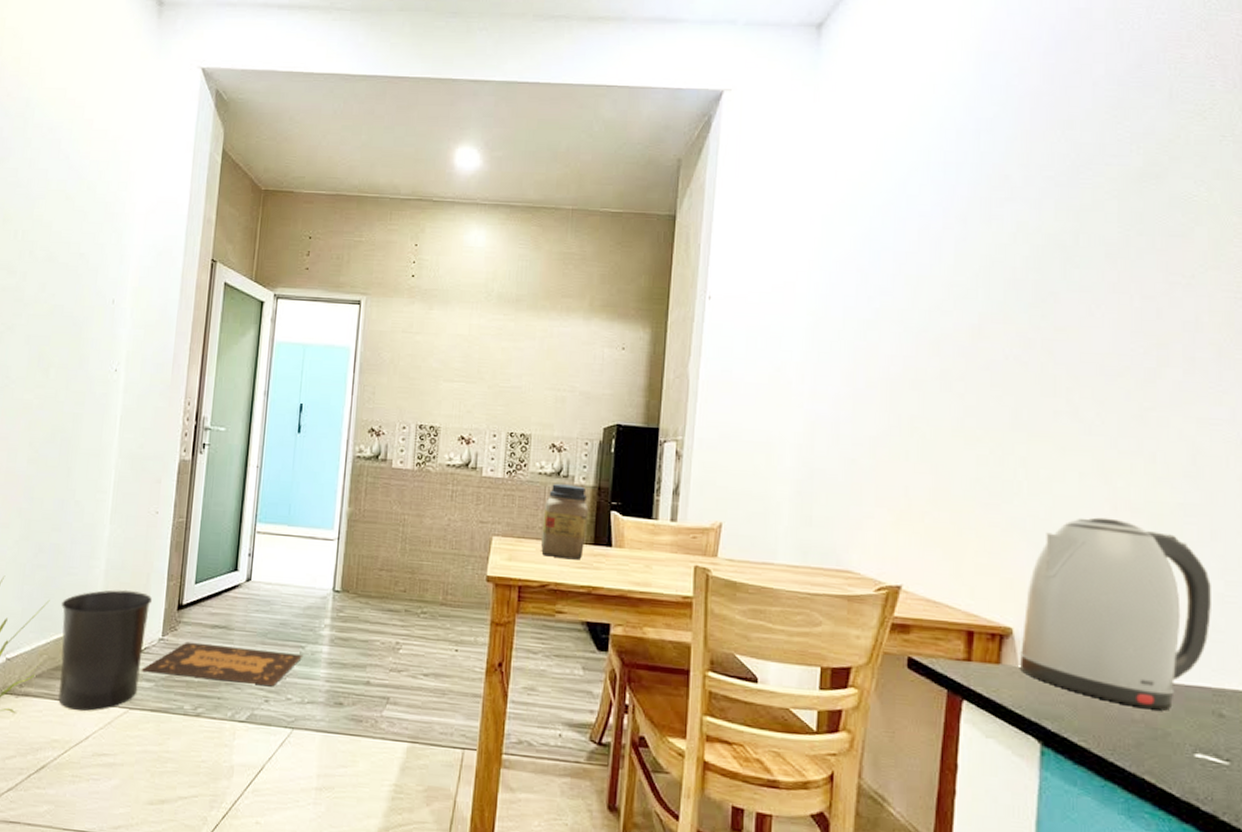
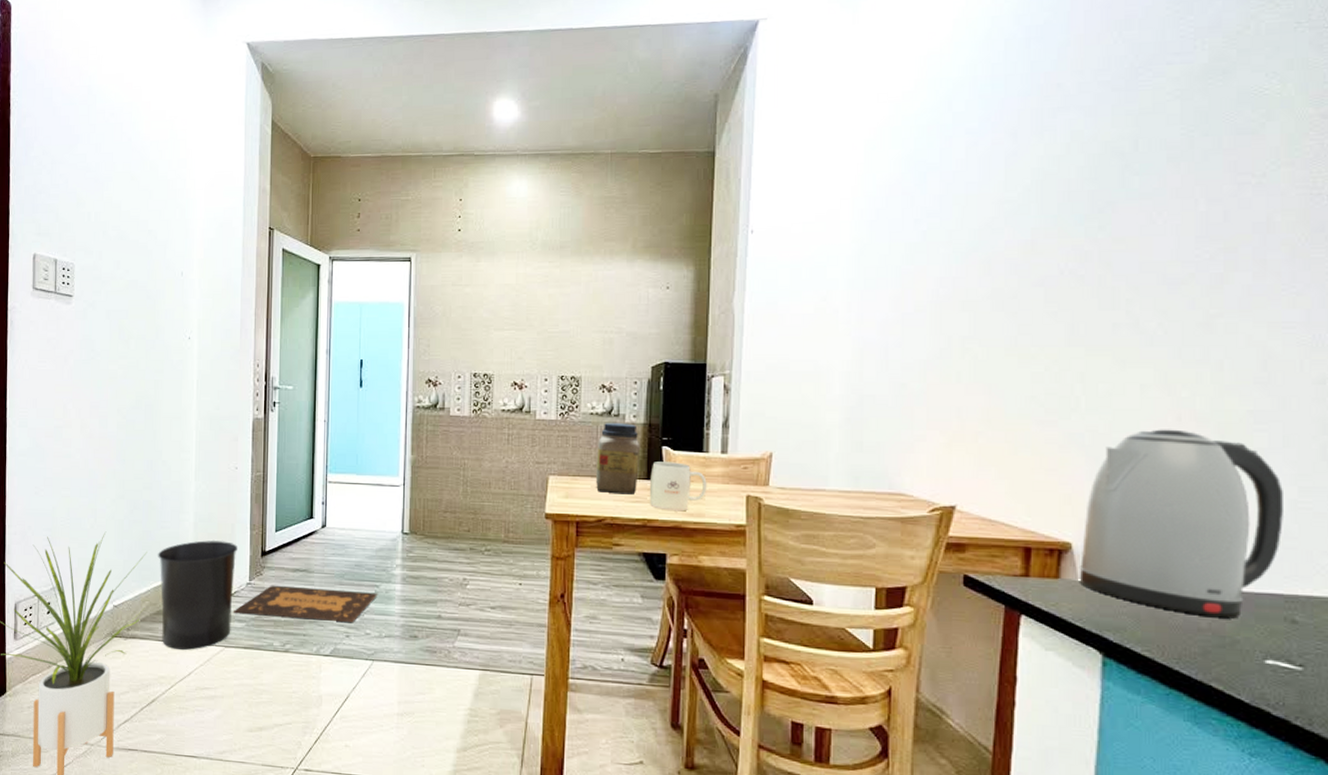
mug: none [595,526,655,580] -> present [649,462,707,512]

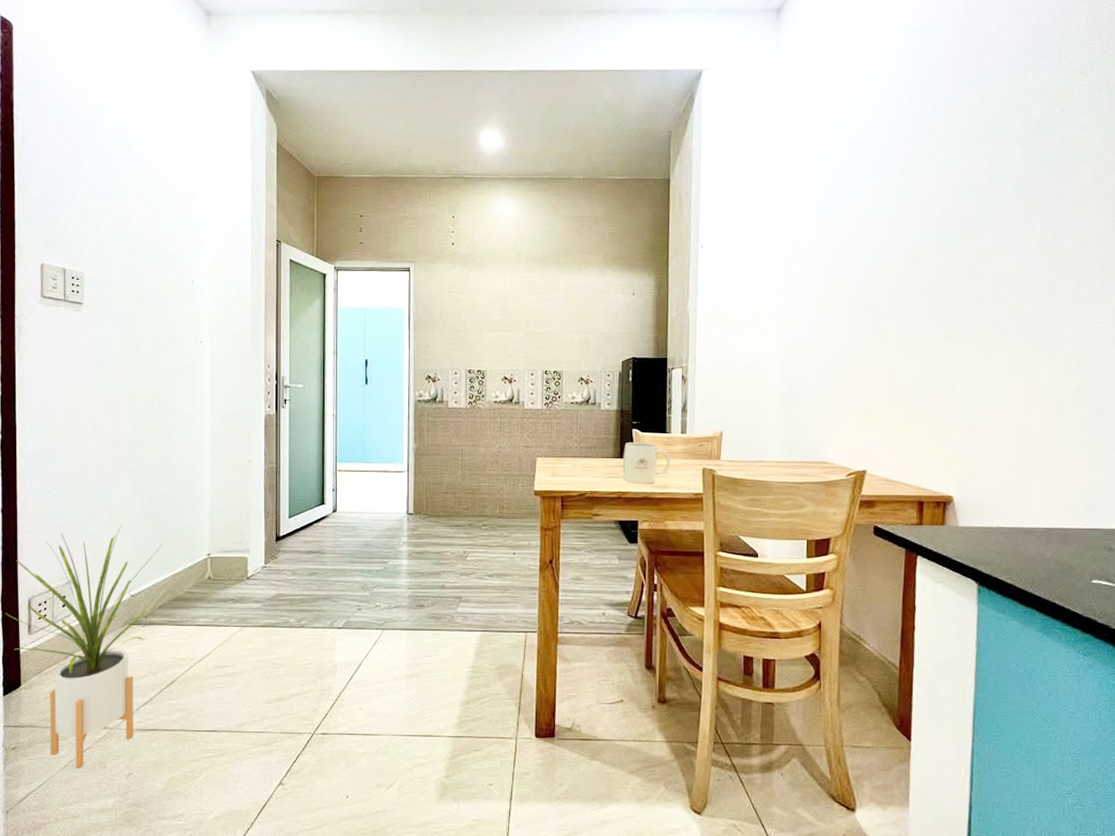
waste bin: present [158,539,237,650] -> none [174,528,253,632]
doormat: present [231,585,379,622] -> none [248,567,387,596]
jar: present [595,422,641,495] -> none [576,409,614,472]
kettle: present [1078,429,1283,619] -> none [958,403,1101,550]

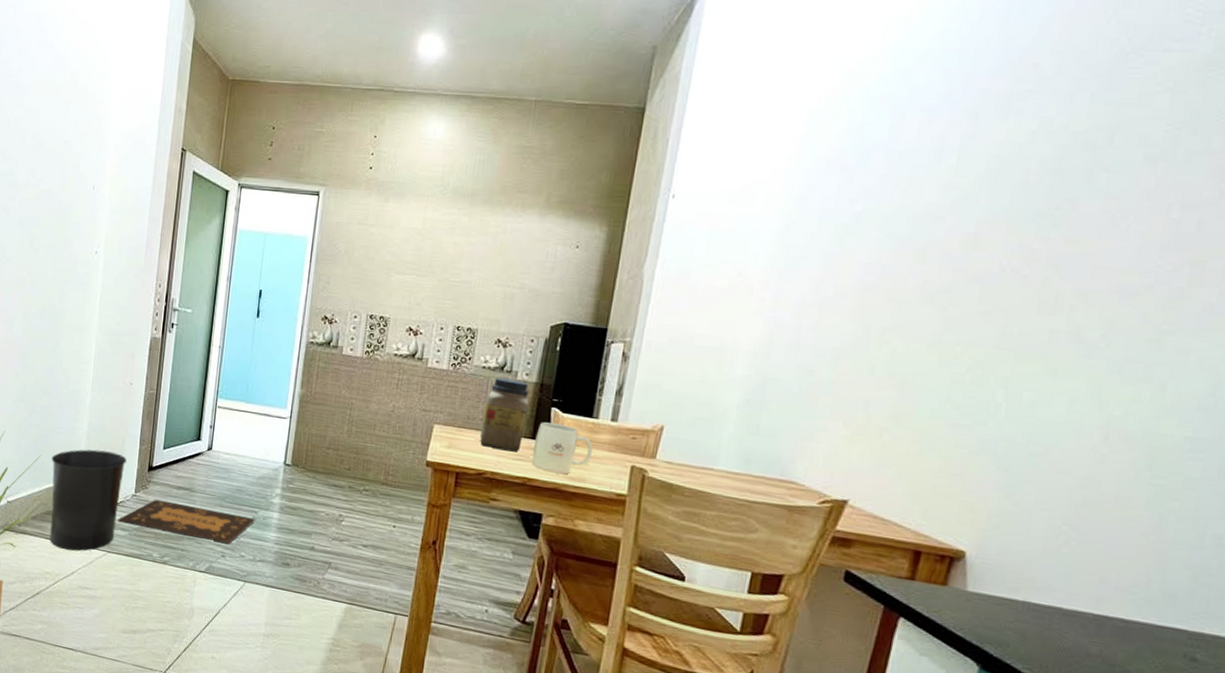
waste bin: none [174,528,253,632] -> present [50,449,126,551]
doormat: none [248,567,387,596] -> present [116,499,256,543]
jar: none [576,409,614,472] -> present [479,378,530,452]

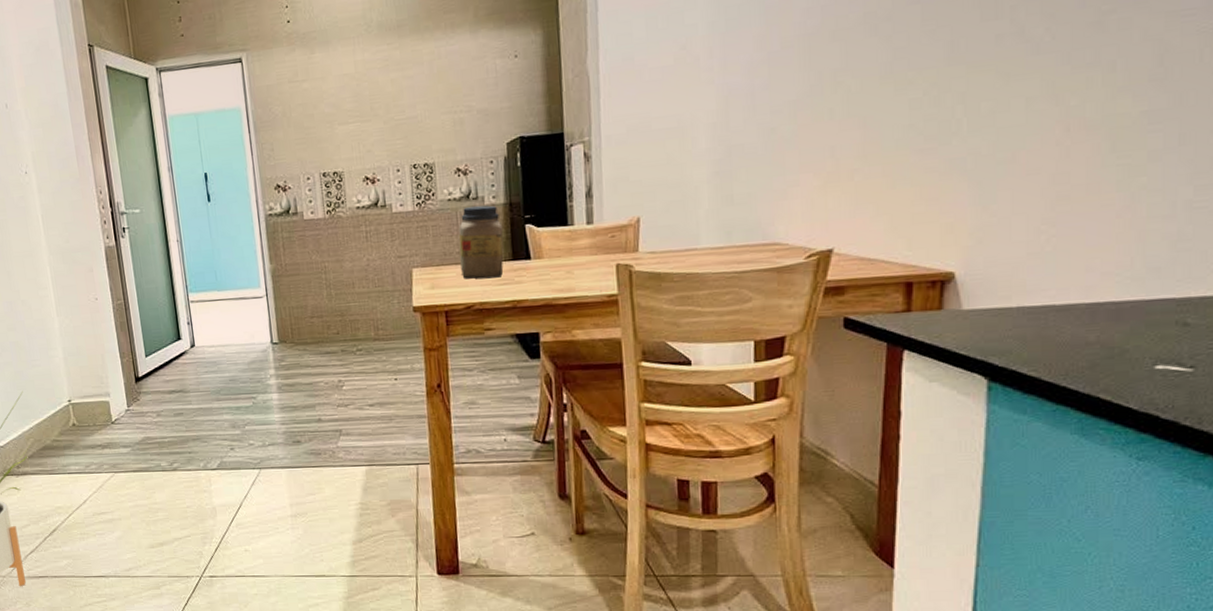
waste bin: present [50,449,126,551] -> none [33,372,118,480]
doormat: present [116,499,256,543] -> none [115,404,257,440]
mug: present [532,422,593,475] -> none [515,239,575,290]

